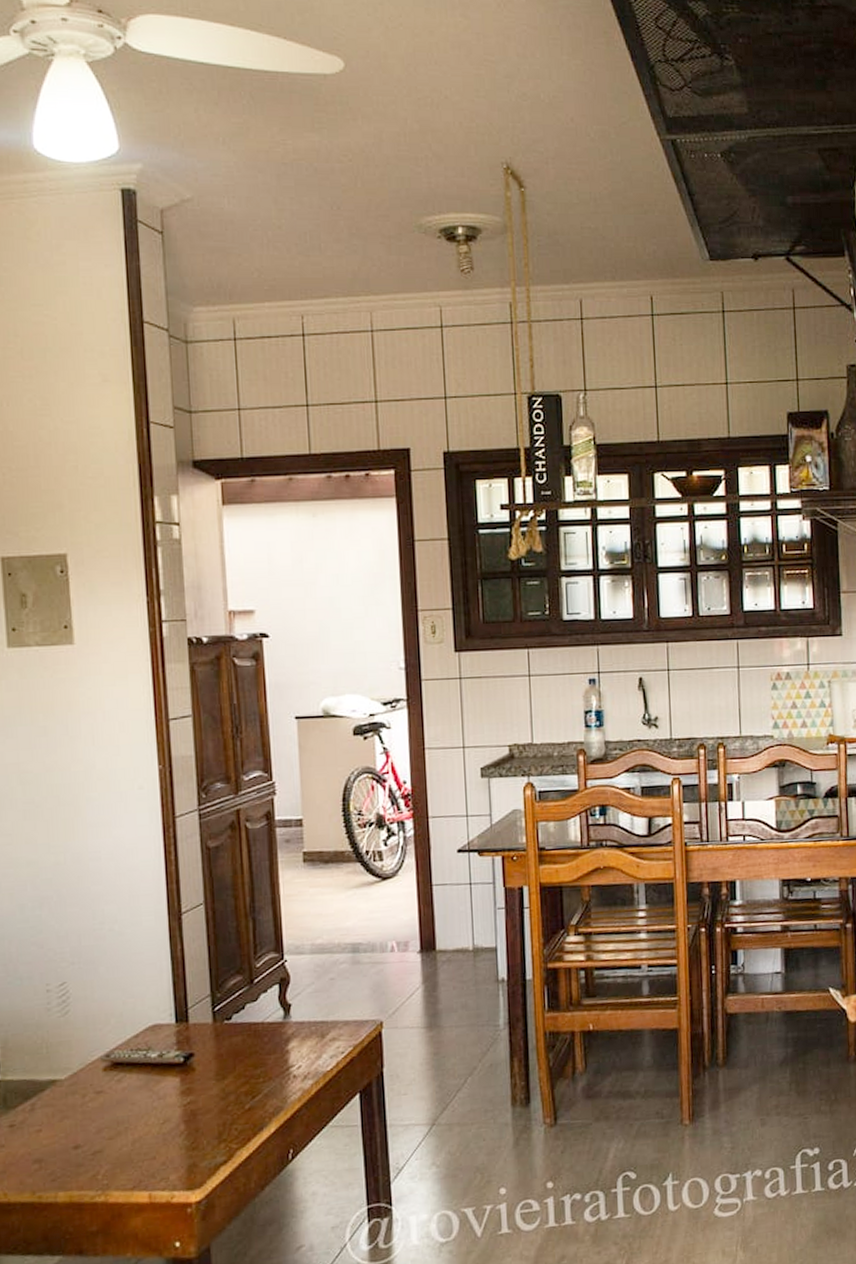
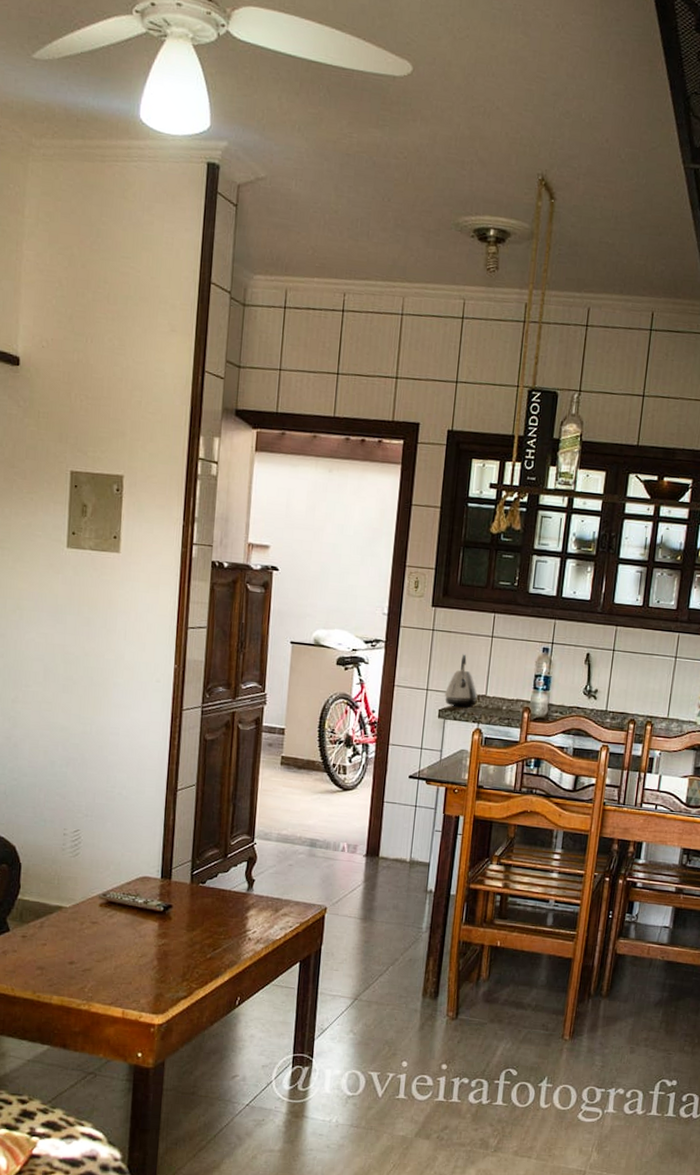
kettle: none [484,699,523,762] -> present [444,653,478,708]

